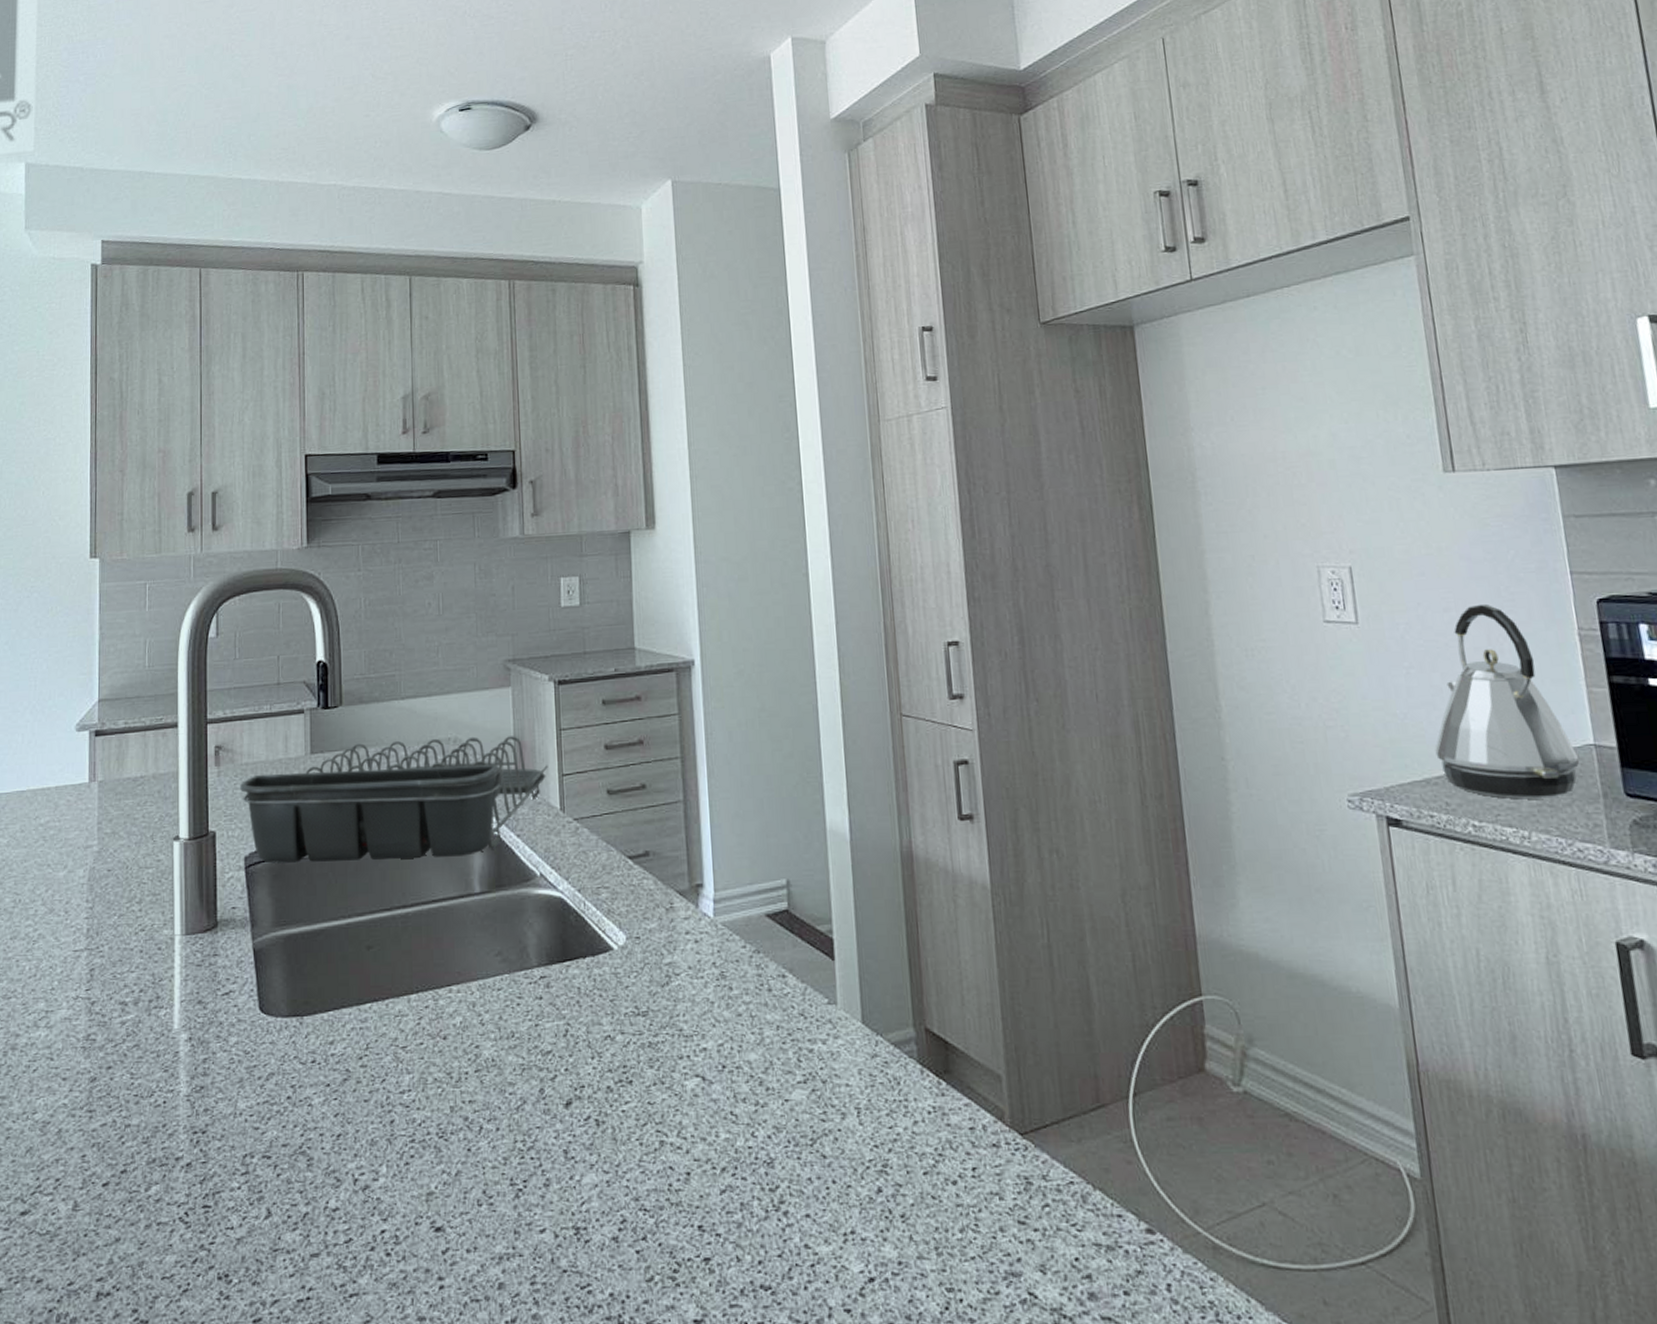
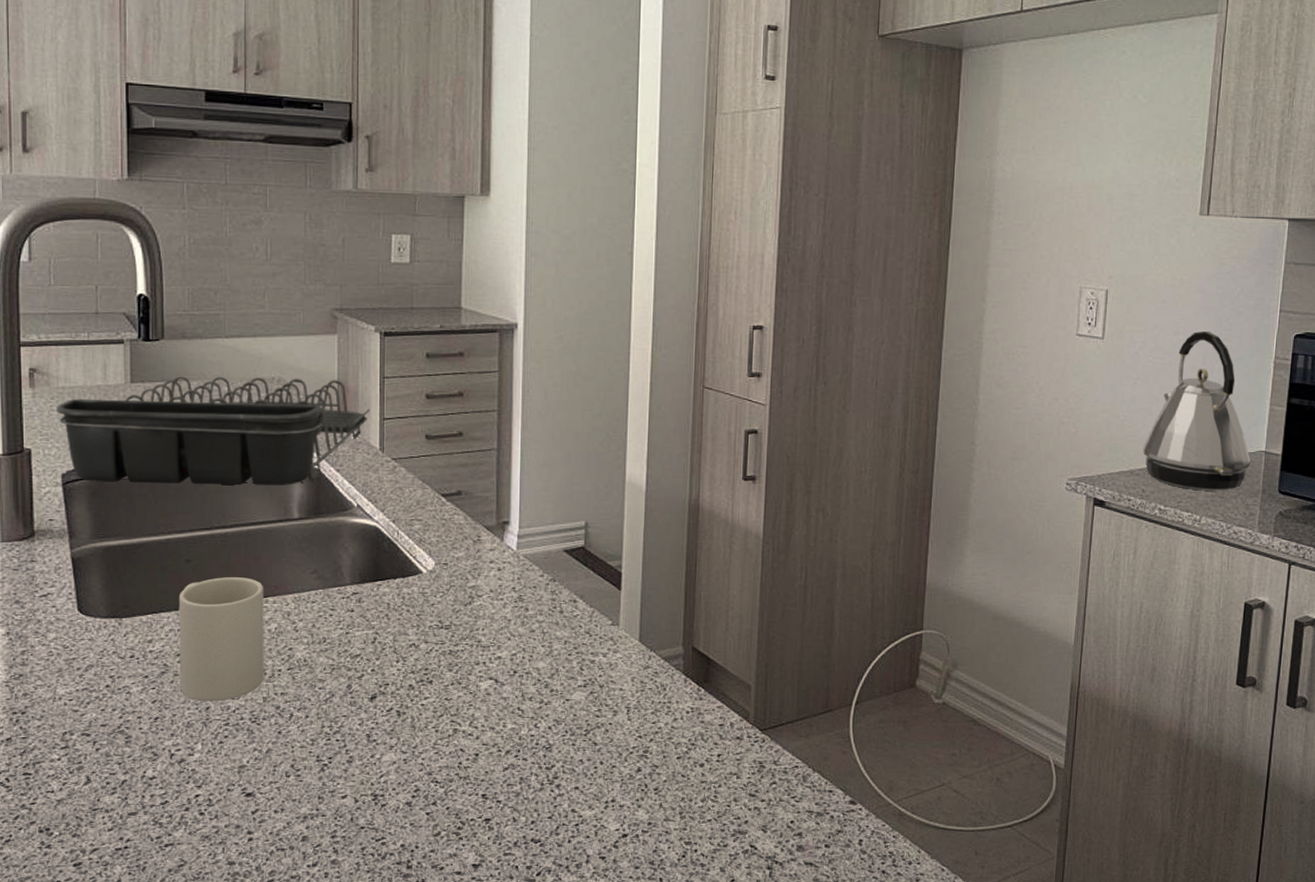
mug: none [360,964,451,1114] -> present [178,577,264,702]

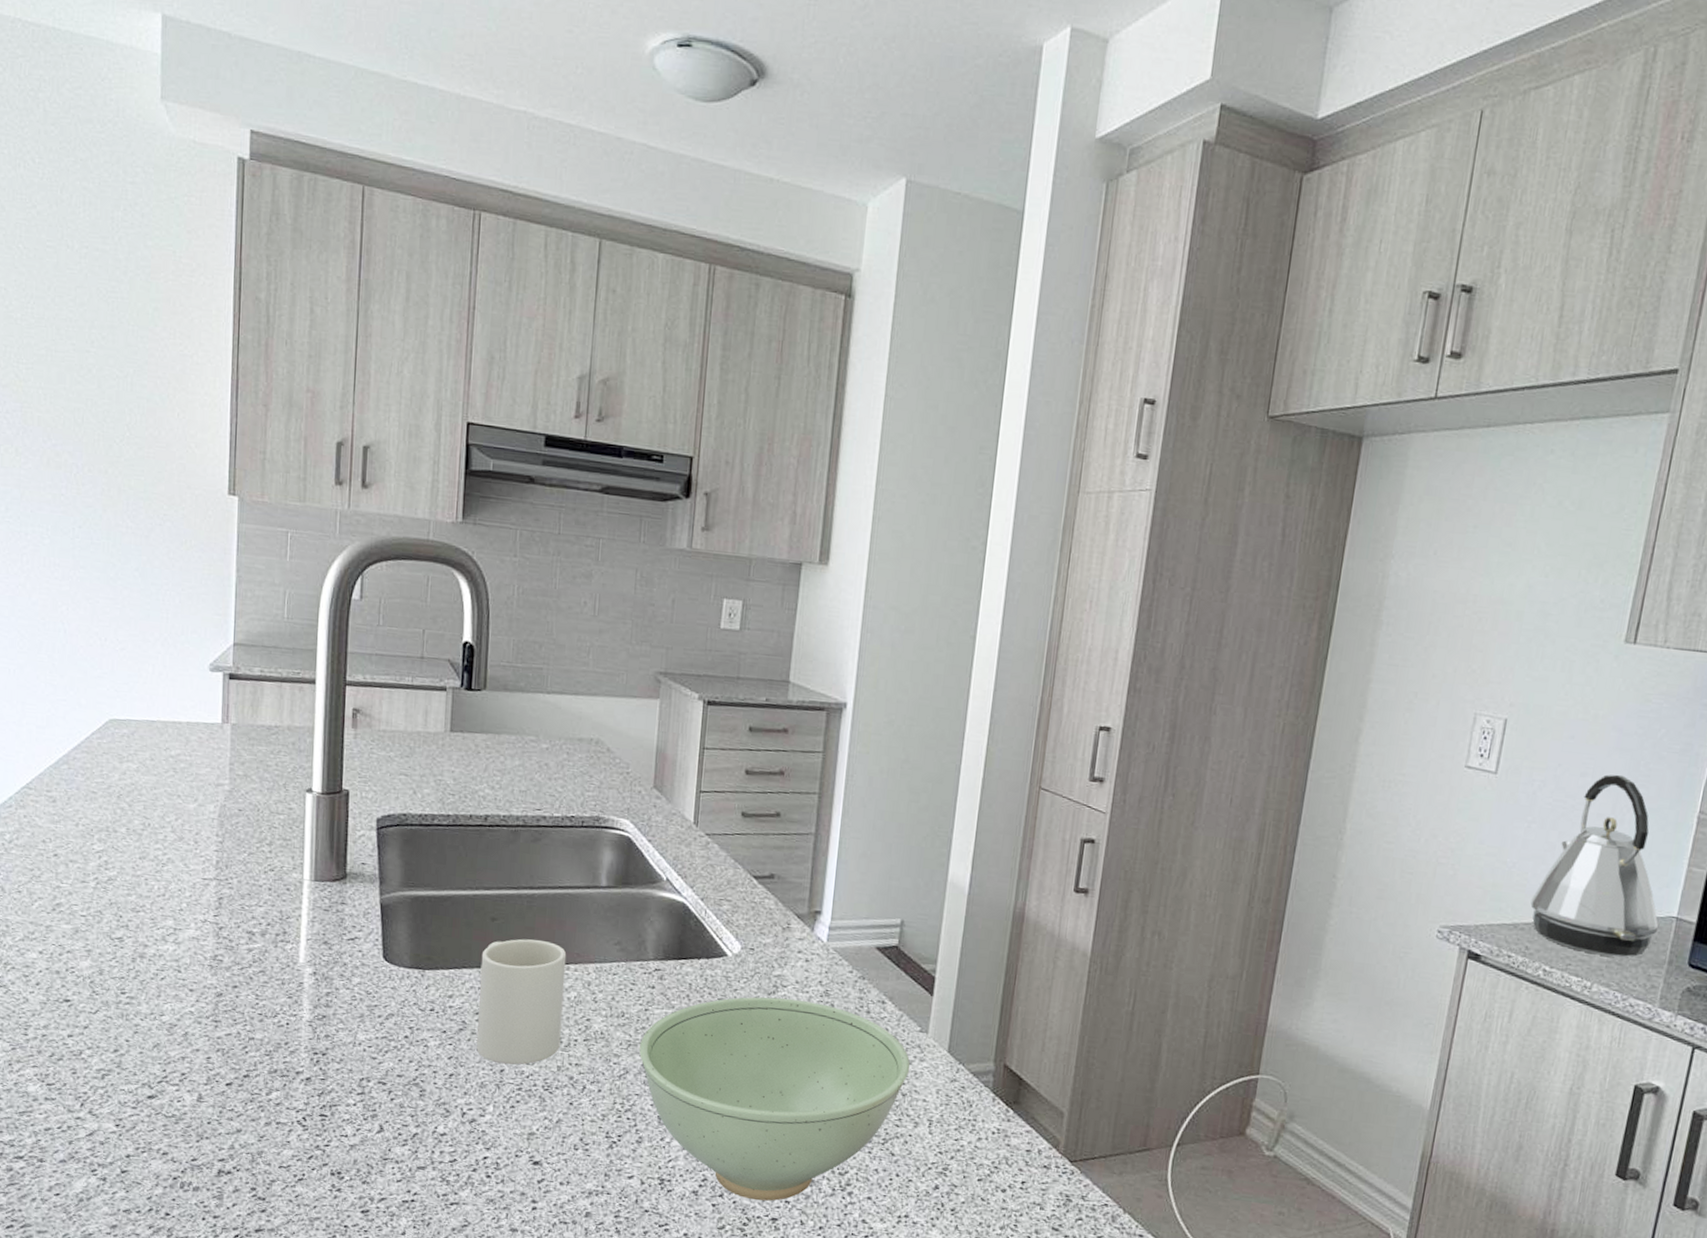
dish rack: present [55,376,370,486] -> none [375,729,687,852]
bowl: none [344,607,605,804] -> present [639,996,911,1201]

